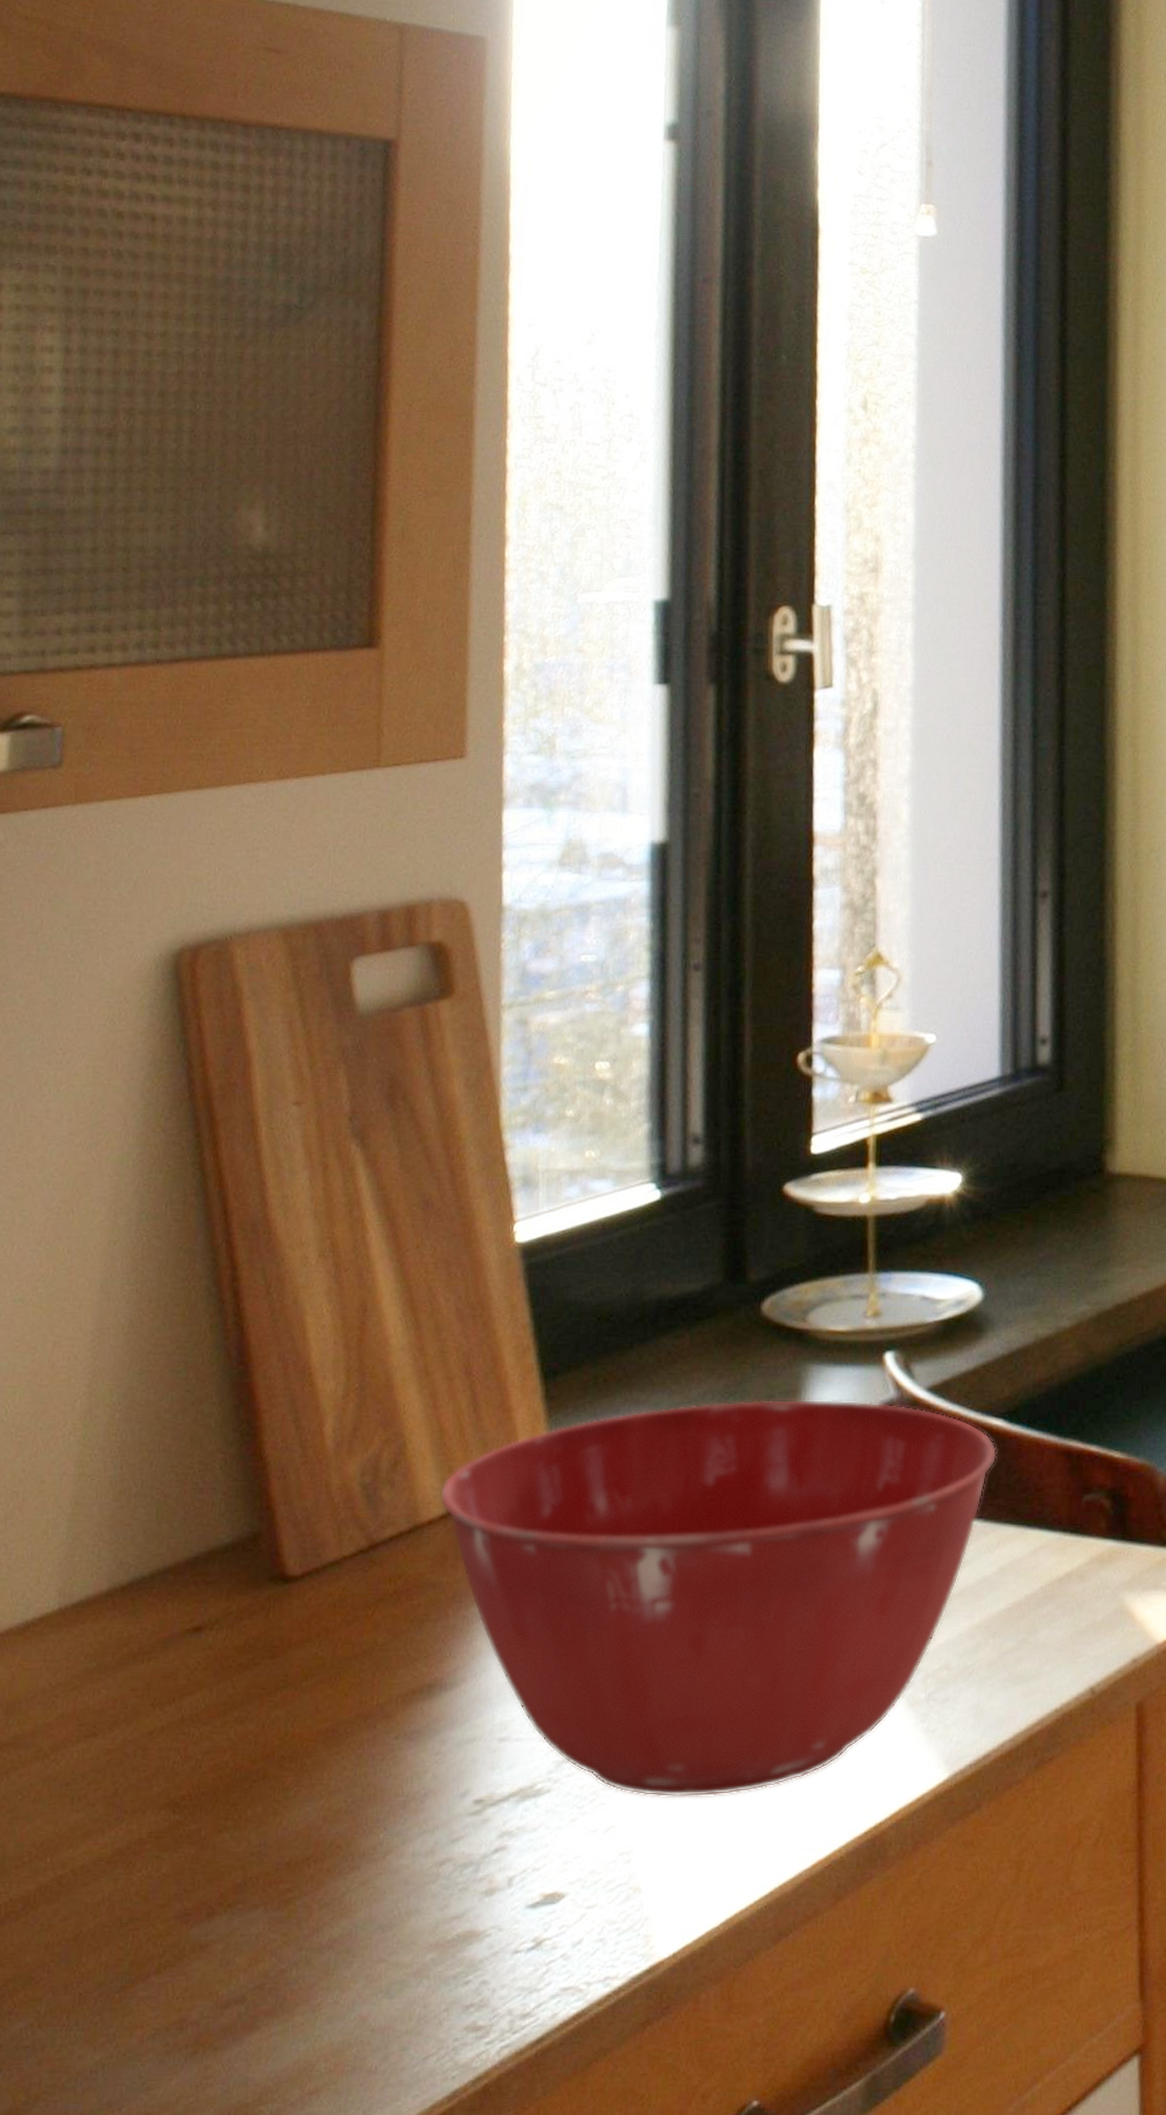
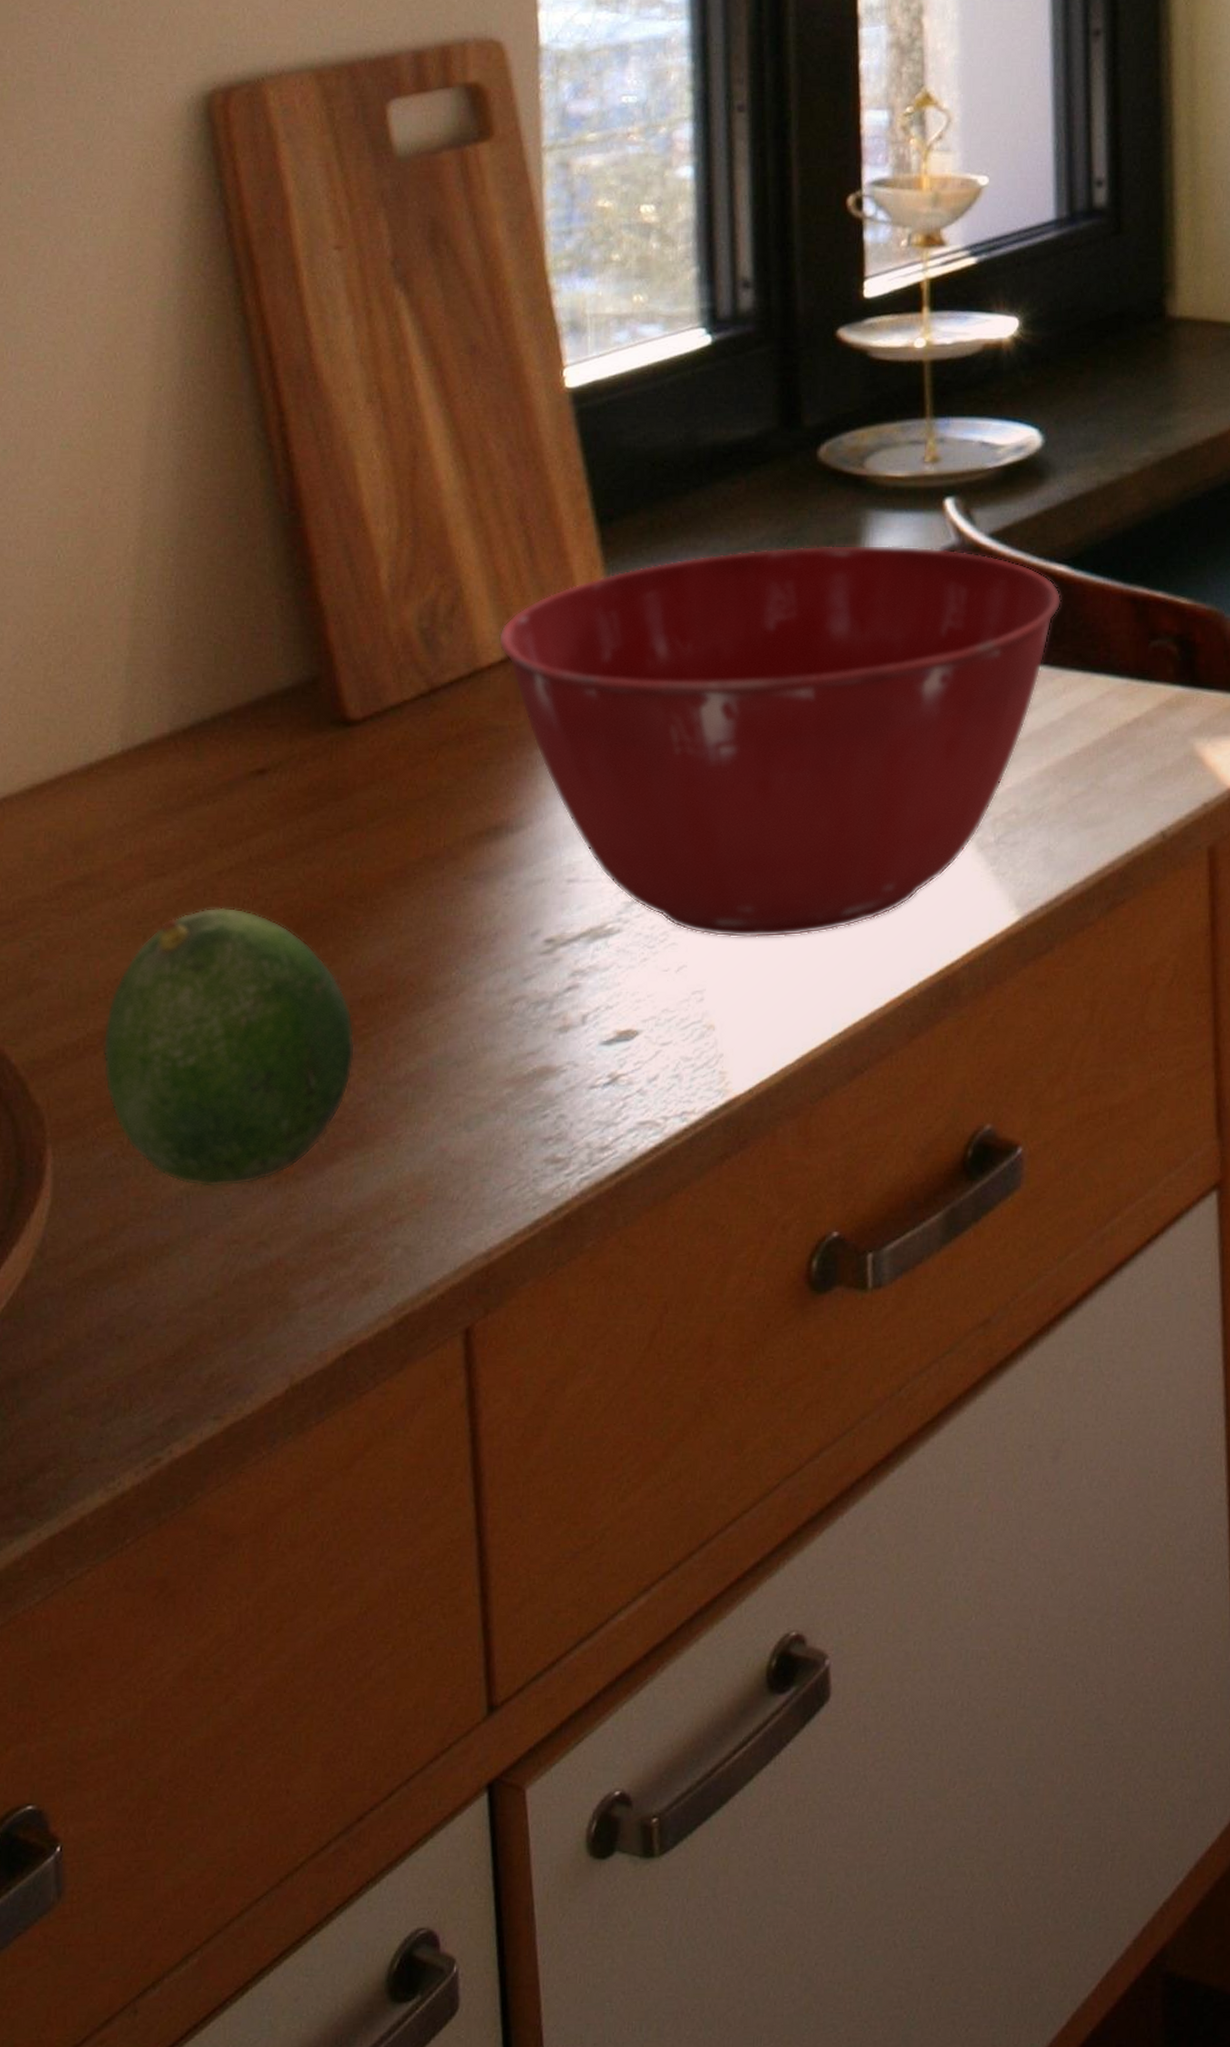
fruit: none [24,1768,280,2059] -> present [102,907,356,1188]

